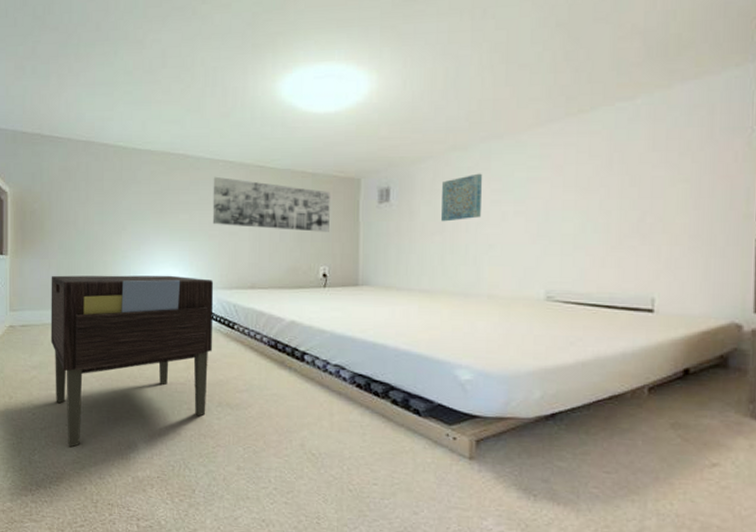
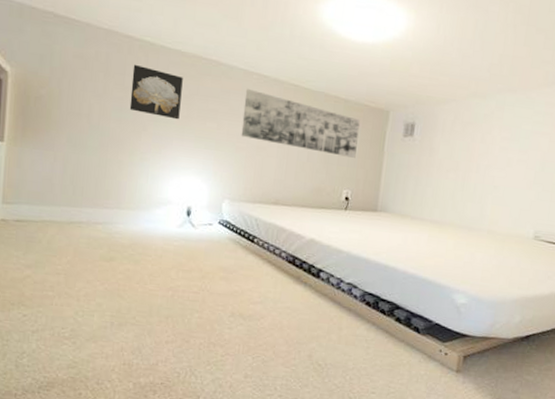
nightstand: present [50,275,214,447] -> none [50,169,237,352]
wall art: none [109,169,154,216] -> present [129,64,183,120]
wall art: present [441,173,482,222] -> none [457,121,495,162]

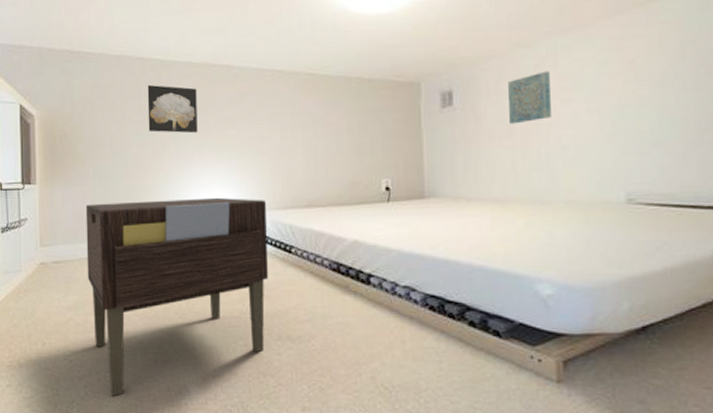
nightstand: none [50,169,237,352] -> present [85,197,269,397]
wall art: present [241,88,360,158] -> none [261,87,390,142]
wall art: none [457,121,495,162] -> present [508,71,551,124]

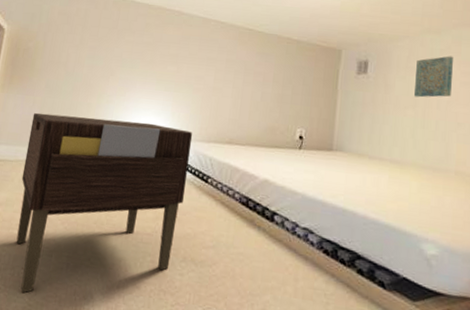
wall art: present [147,84,198,134] -> none [101,17,149,65]

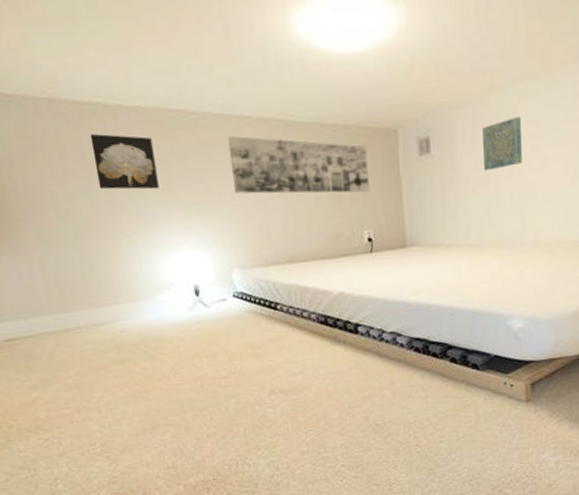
nightstand: present [16,112,193,293] -> none [34,257,258,469]
wall art: none [101,17,149,65] -> present [89,133,159,190]
wall art: none [198,34,312,96] -> present [227,135,370,194]

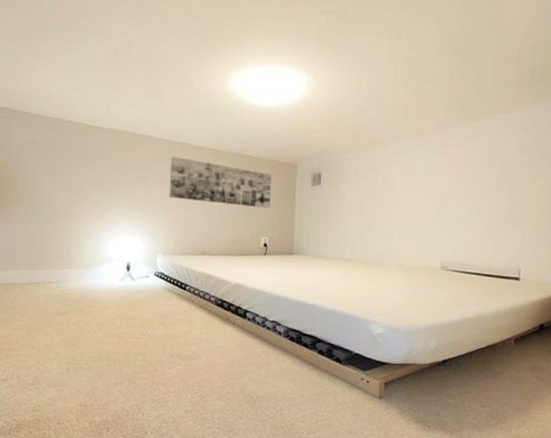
wall art: present [89,133,159,190] -> none [74,144,117,188]
wall art: present [482,116,522,171] -> none [362,165,395,203]

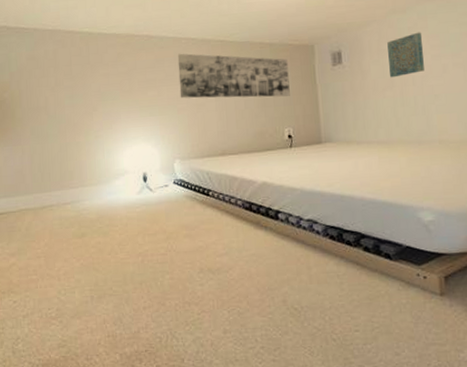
wall art: none [362,165,395,203] -> present [387,32,424,78]

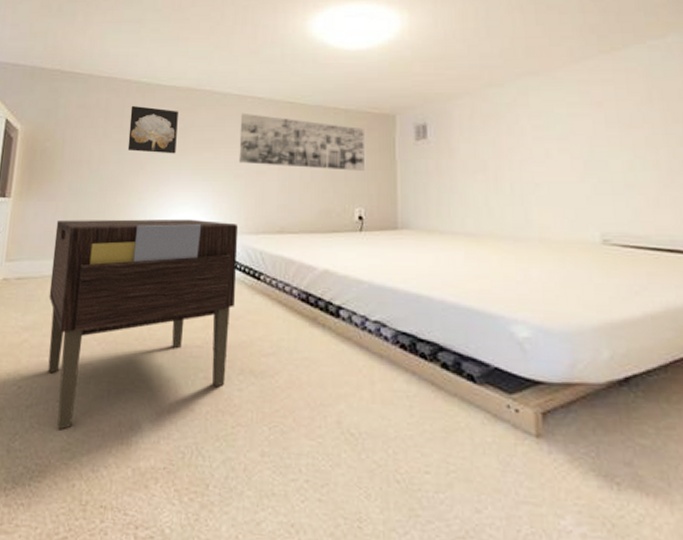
nightstand: none [25,150,190,332] -> present [47,218,239,430]
wall art: none [77,54,123,96] -> present [127,105,178,154]
wall art: present [387,32,424,78] -> none [481,109,524,159]

